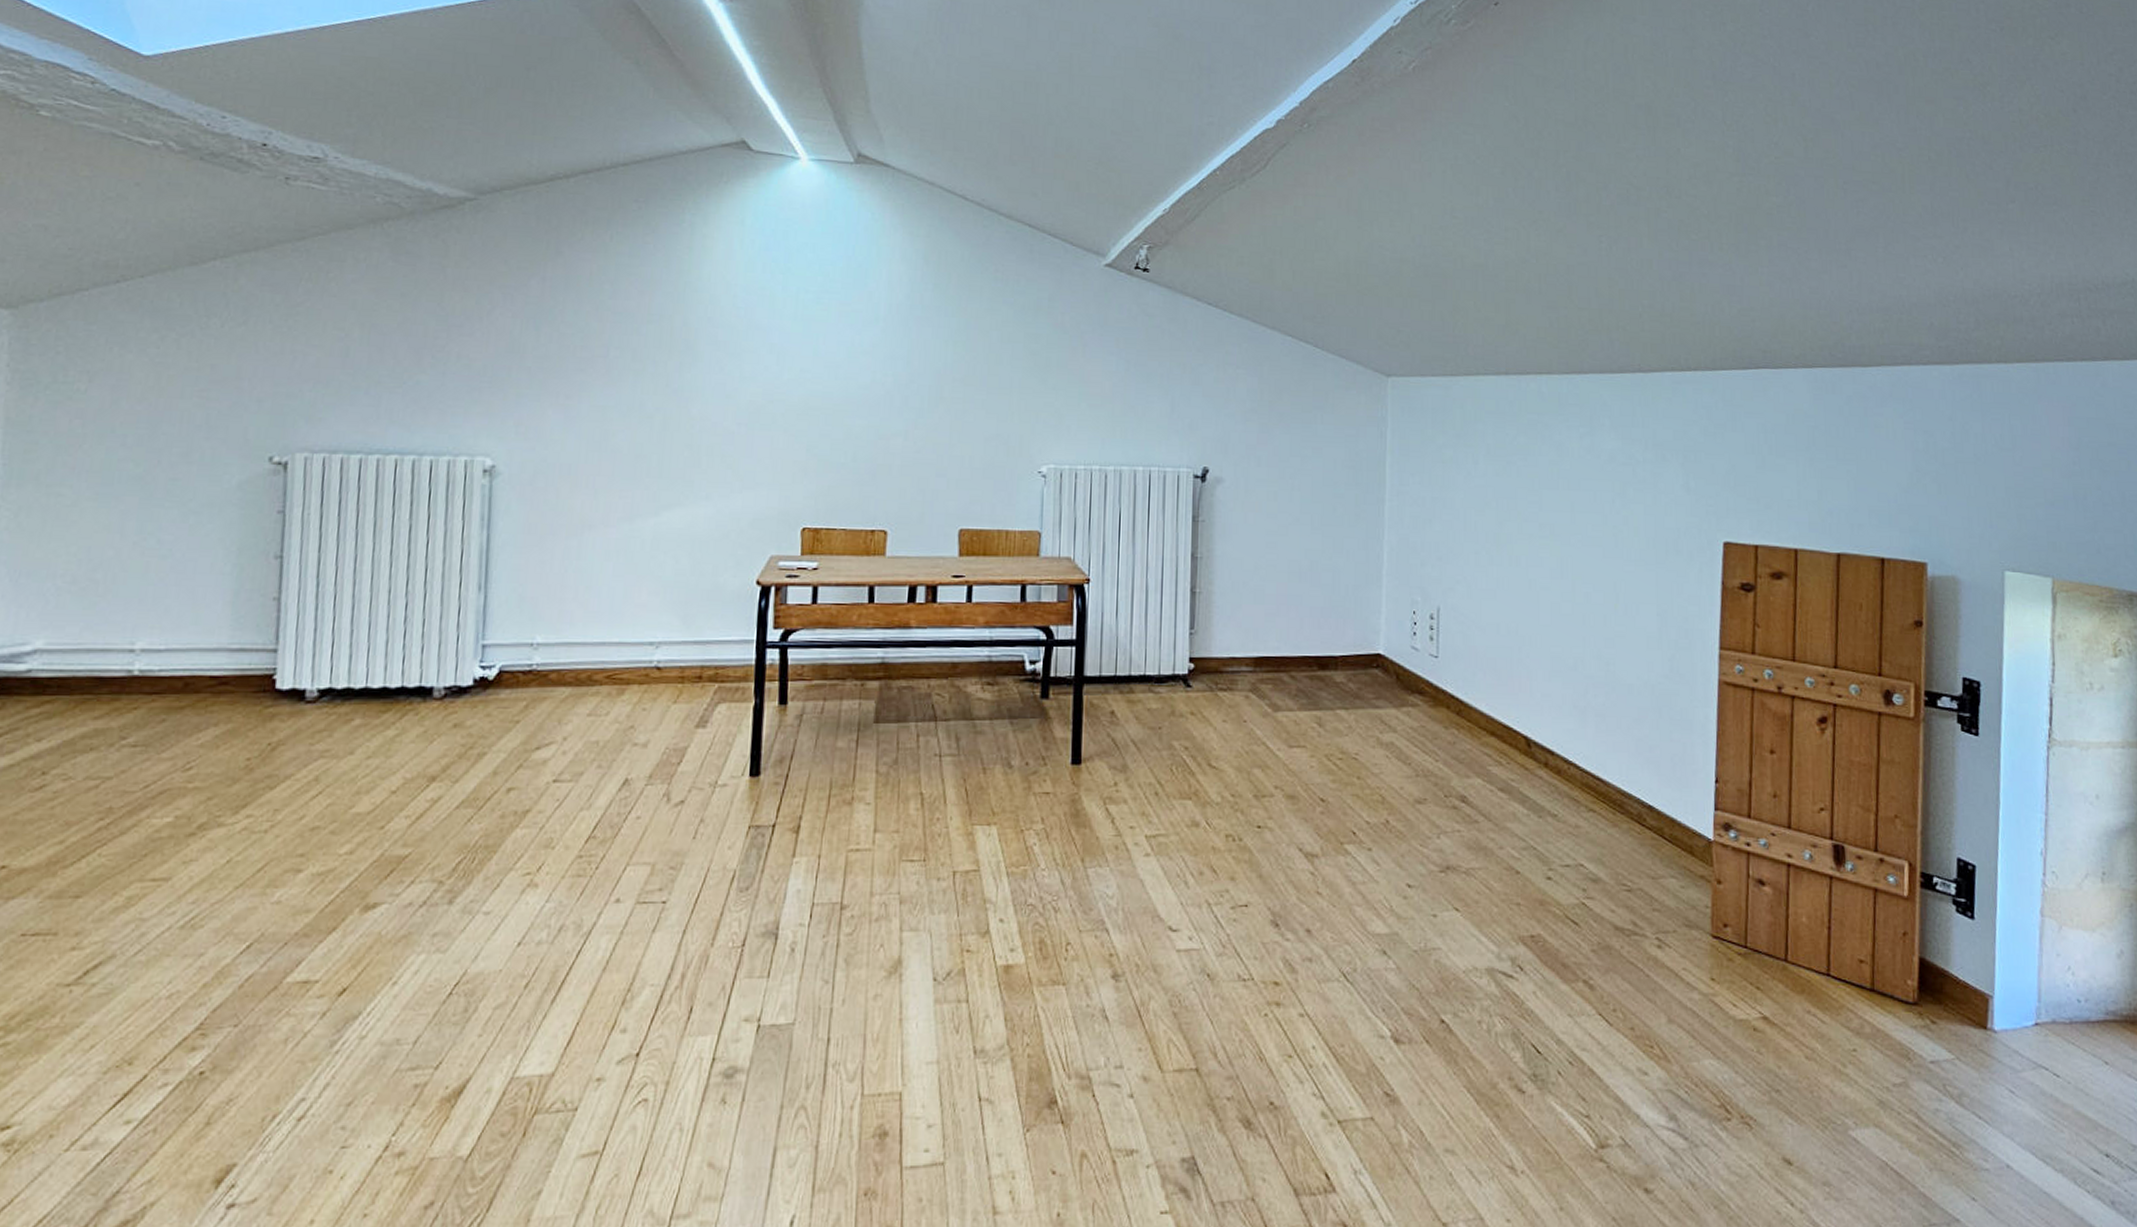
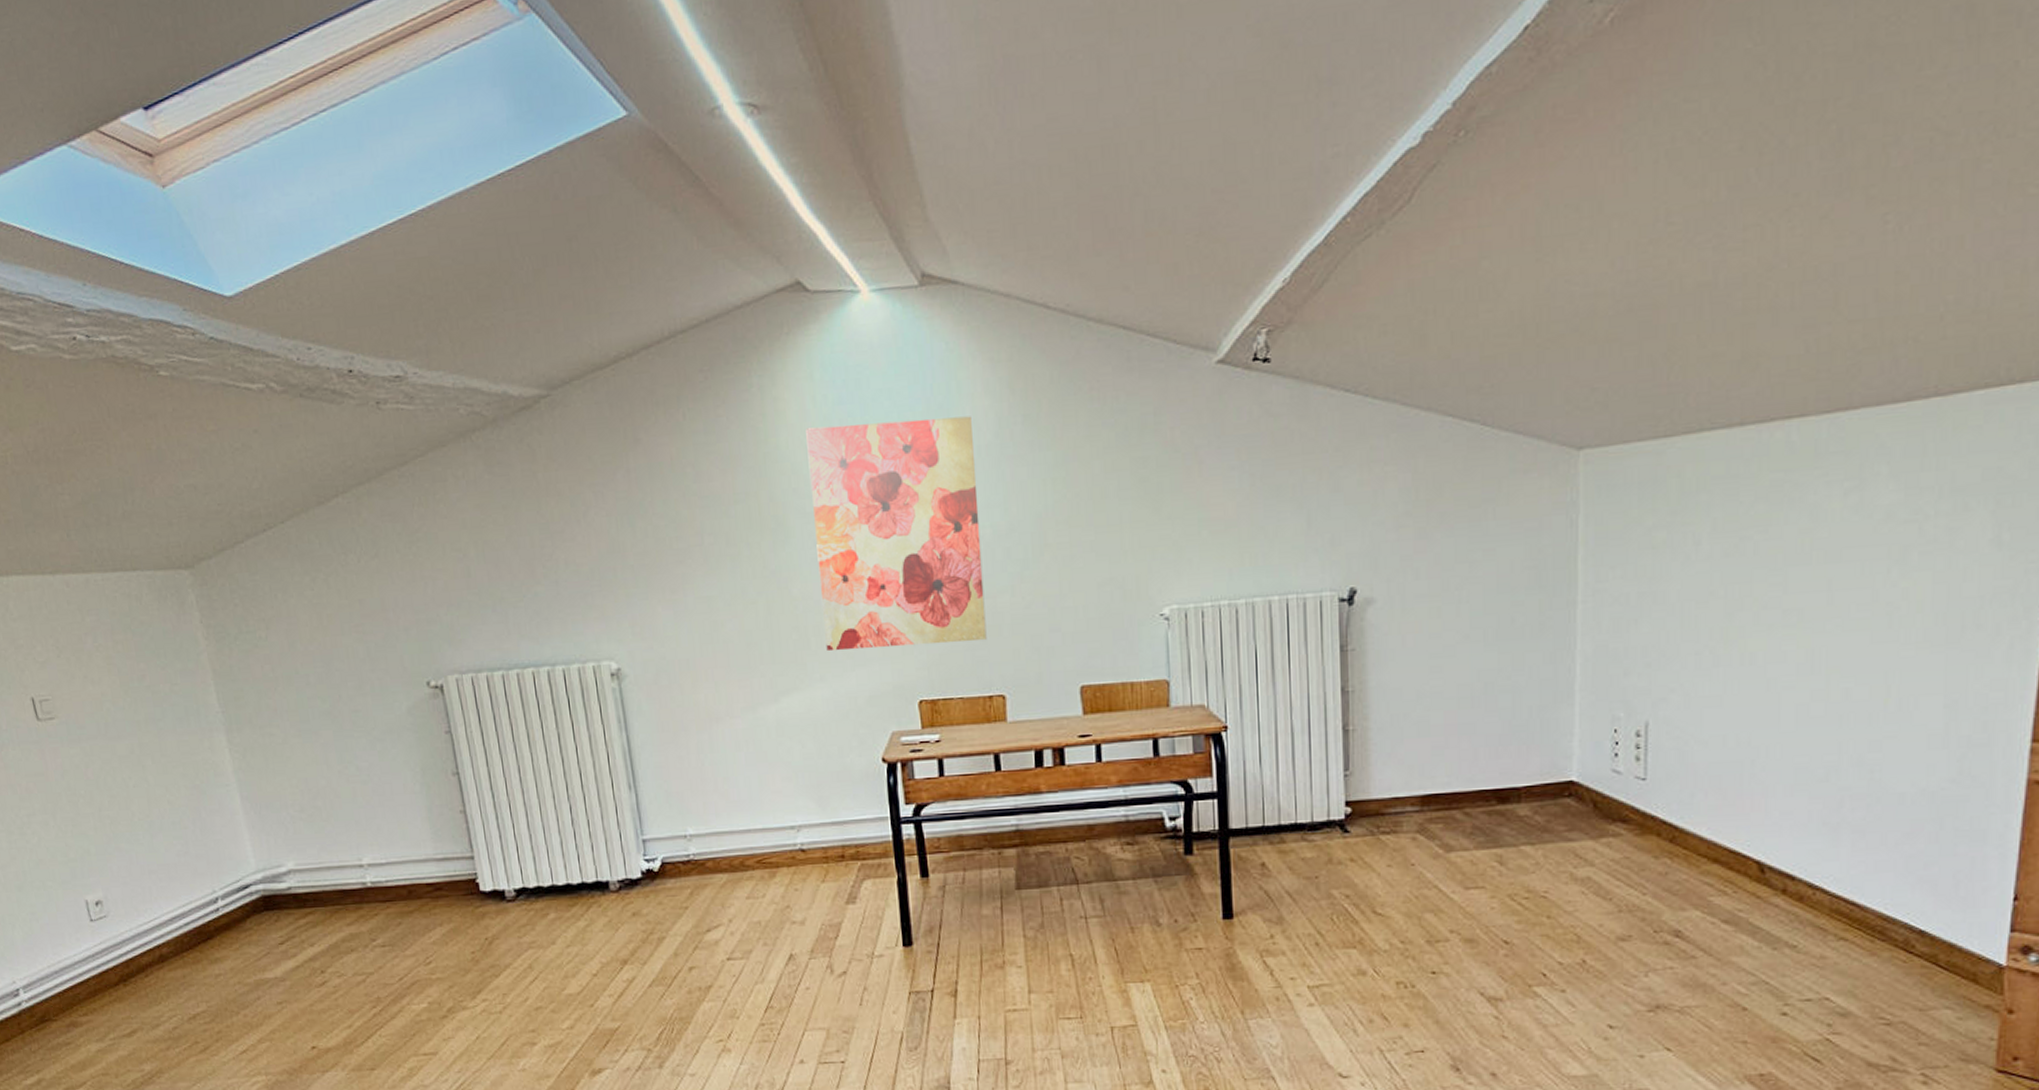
wall art: none [717,266,887,478] -> present [806,416,987,652]

